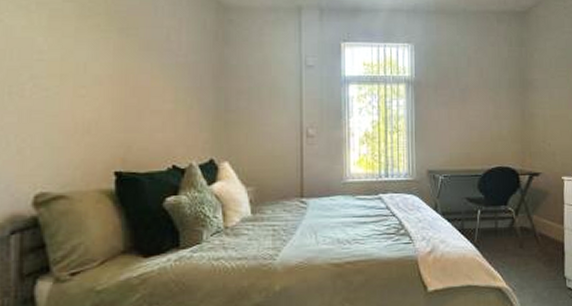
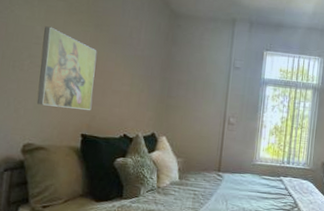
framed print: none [47,36,125,140] -> present [36,26,97,110]

